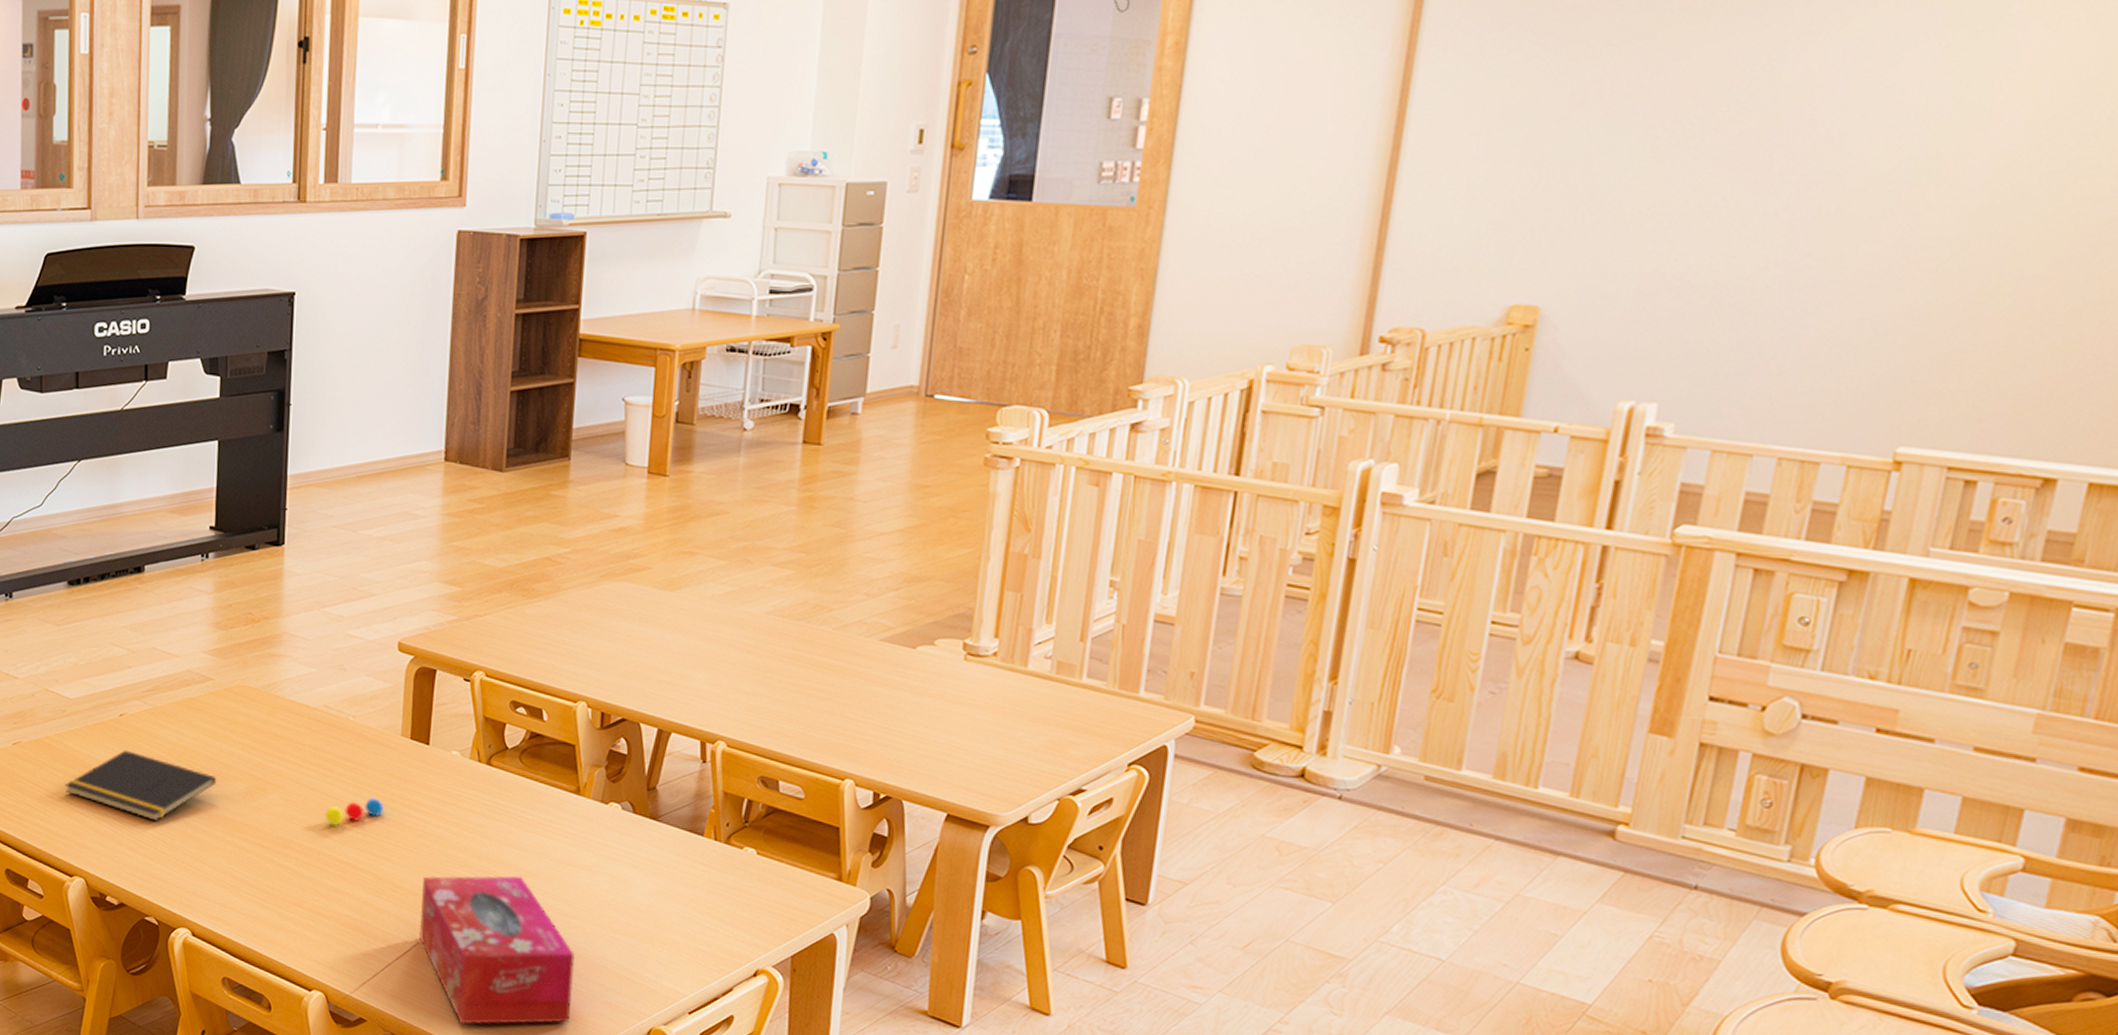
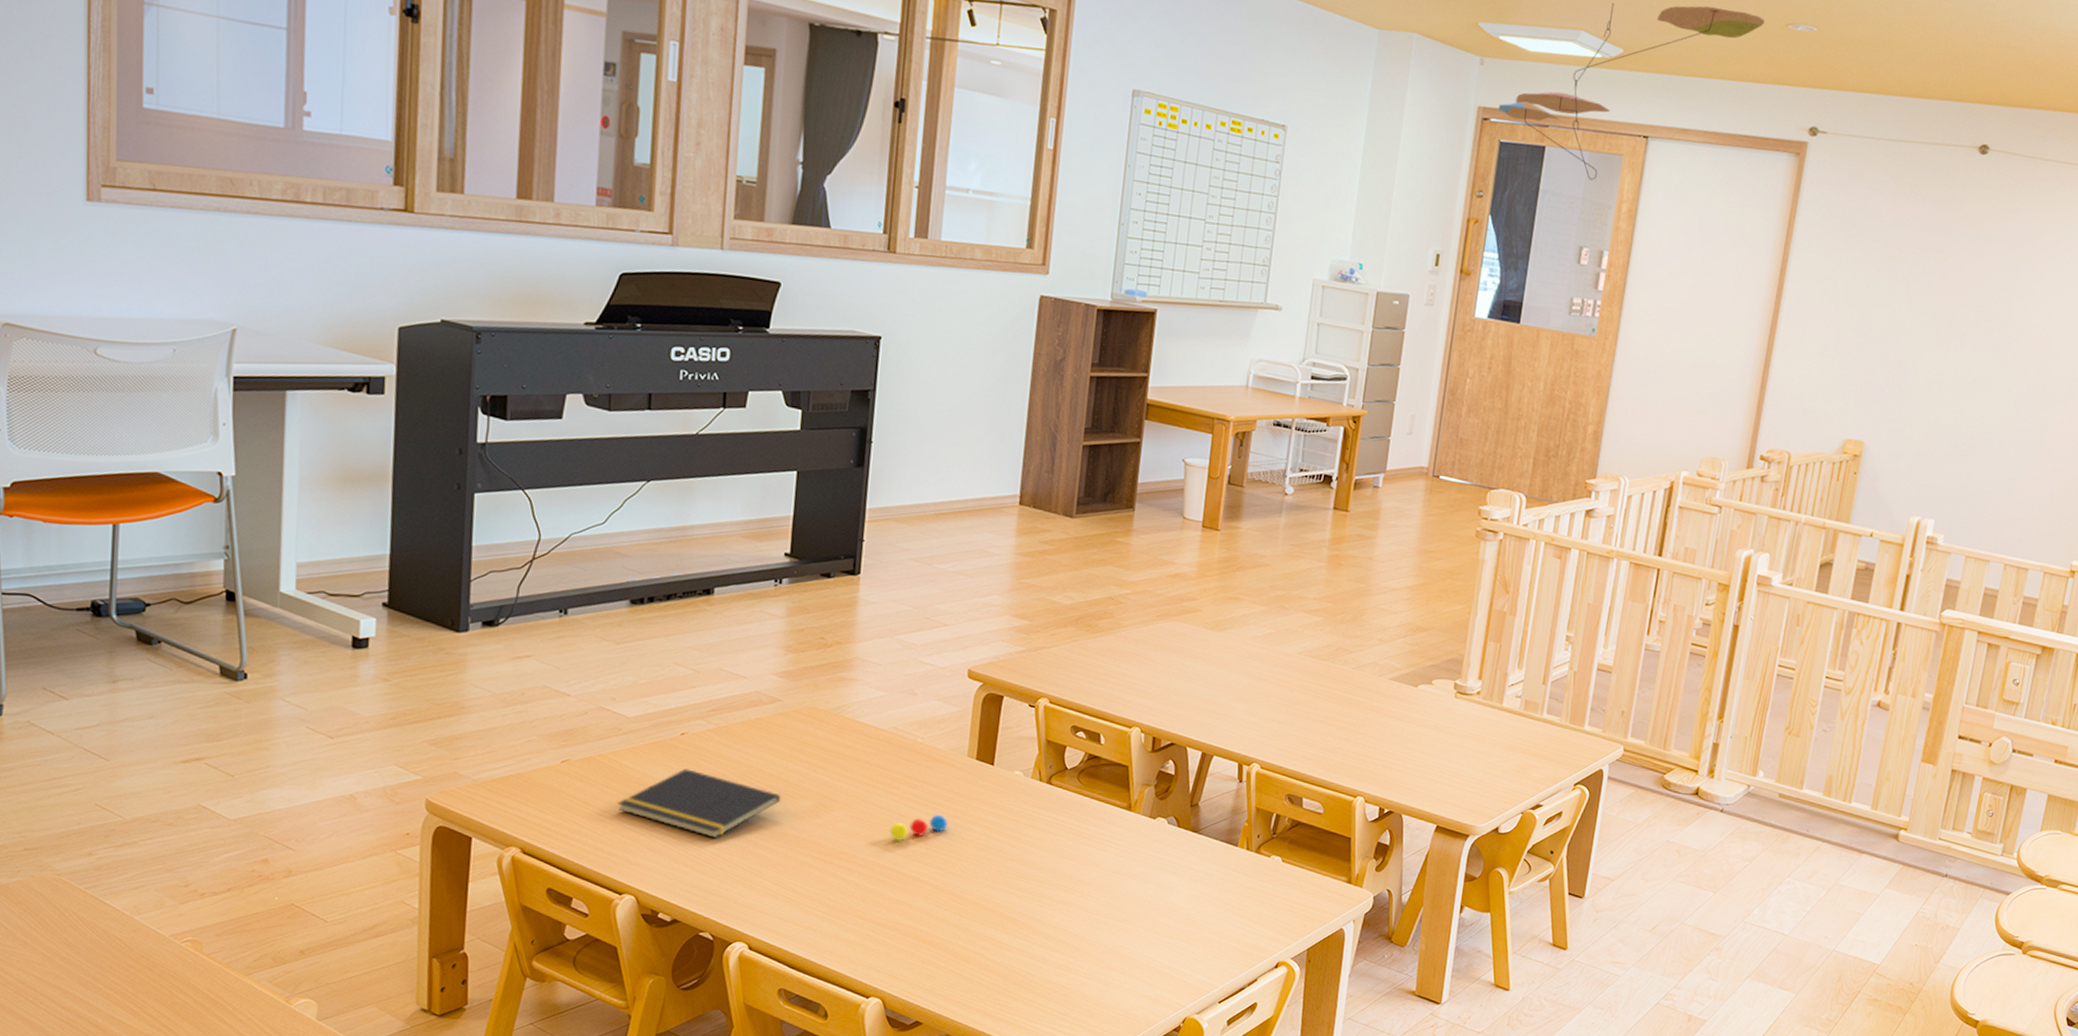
tissue box: present [419,875,575,1025] -> none [977,885,1120,1022]

